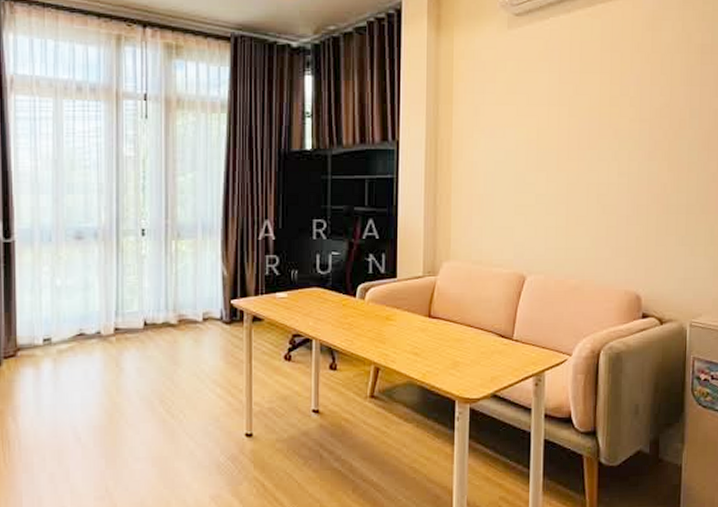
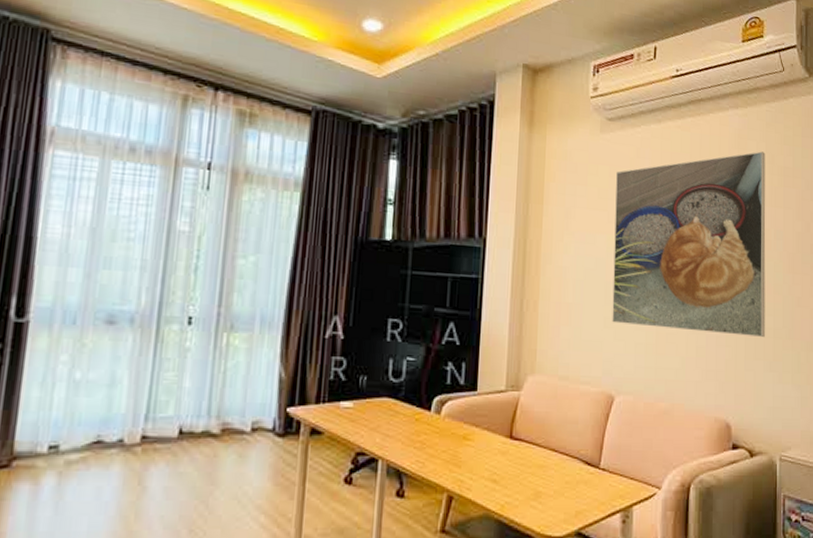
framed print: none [522,31,682,214] -> present [612,151,766,337]

